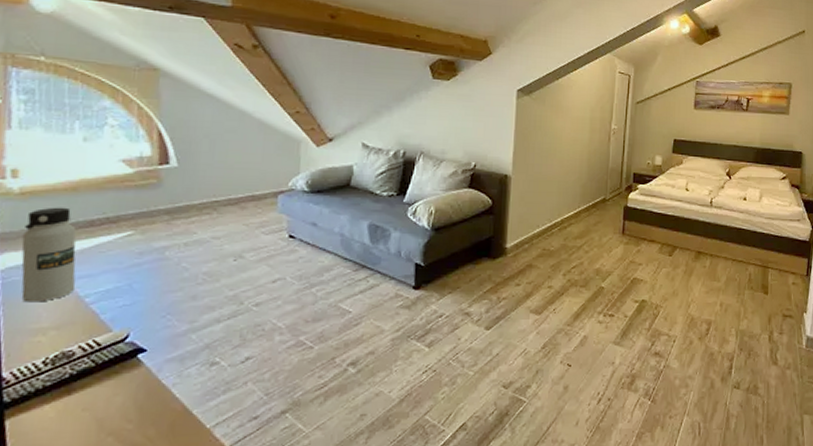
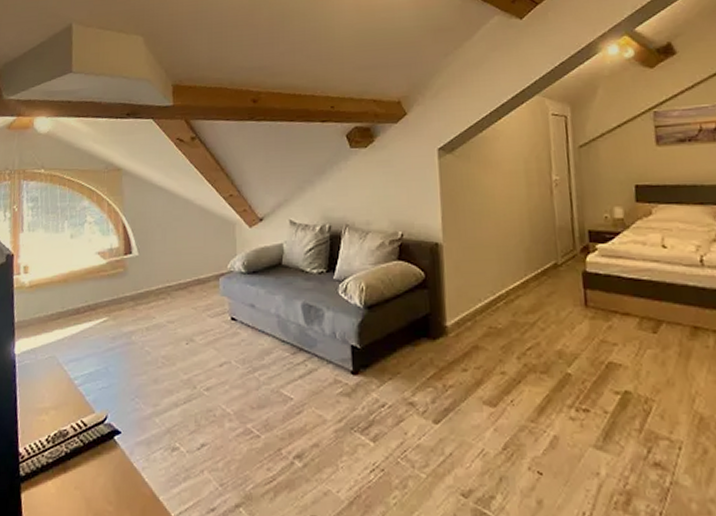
water bottle: present [21,207,76,303] -> none [31,297,68,384]

